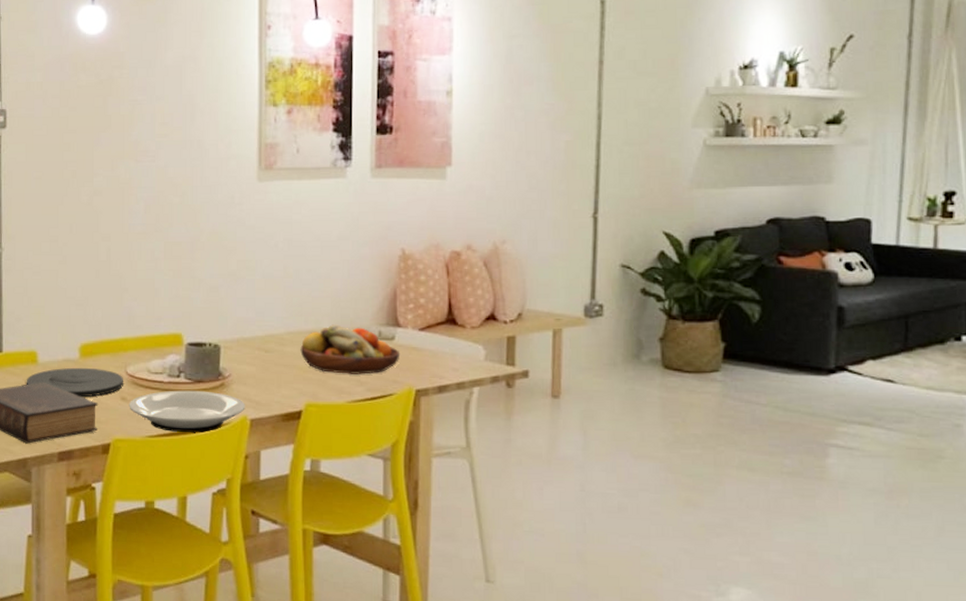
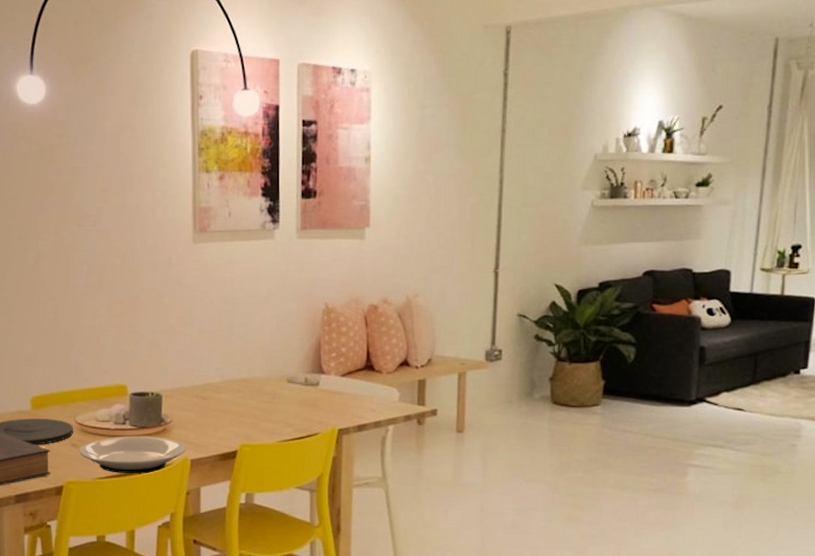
fruit bowl: present [300,324,400,374] -> none [235,373,324,417]

